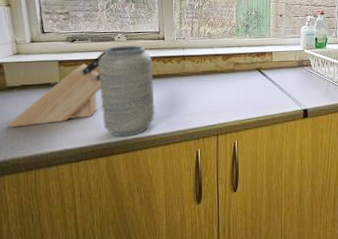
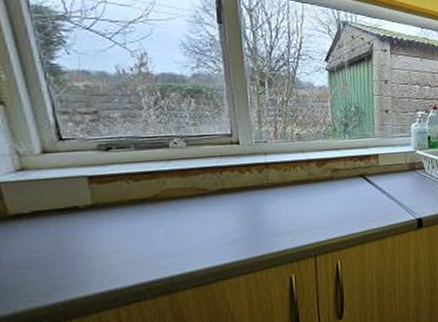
knife block: present [8,51,105,128] -> none [16,161,158,269]
vase: present [98,45,155,137] -> none [148,152,233,269]

